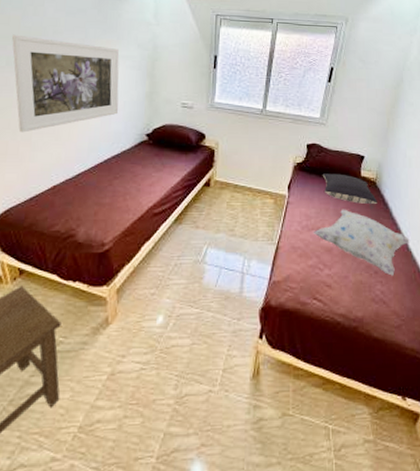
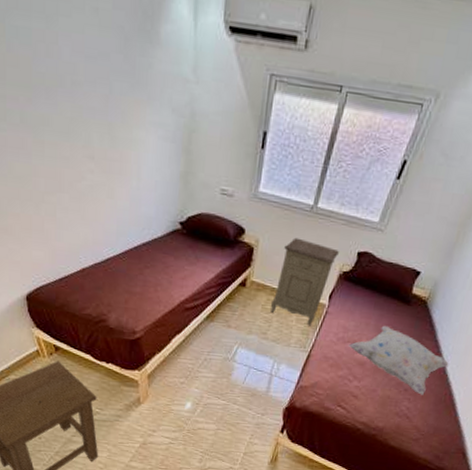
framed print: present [12,34,120,133] -> none [24,81,151,207]
nightstand: none [236,137,290,218] -> present [271,237,339,326]
pillow: present [322,173,377,204] -> none [368,286,424,324]

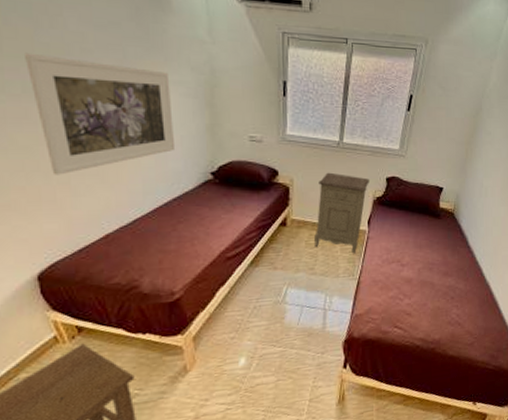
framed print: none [24,81,151,207] -> present [25,52,176,175]
decorative pillow: present [348,325,449,395] -> none [393,240,483,300]

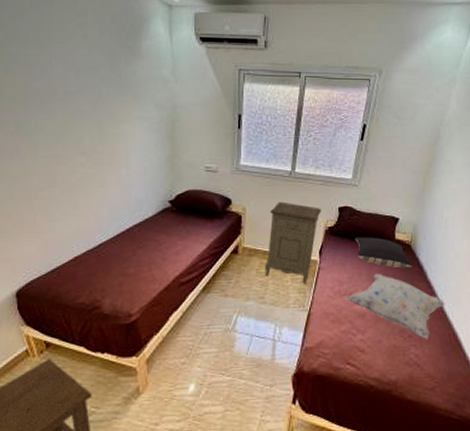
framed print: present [25,52,176,175] -> none [20,96,139,202]
decorative pillow: none [393,240,483,300] -> present [345,273,445,339]
pillow: none [402,206,455,235] -> present [354,237,412,267]

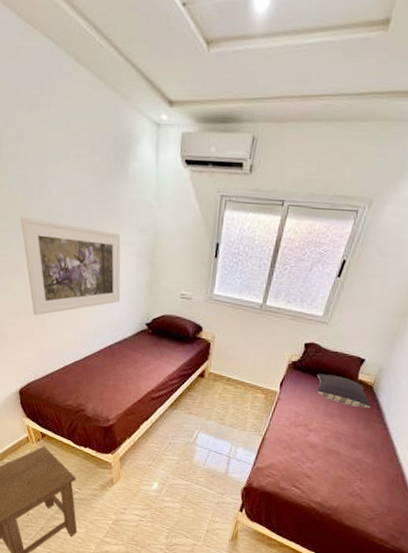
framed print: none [20,96,139,202] -> present [21,216,121,316]
nightstand: present [265,201,321,284] -> none [227,332,287,412]
decorative pillow: present [345,273,445,339] -> none [300,409,399,476]

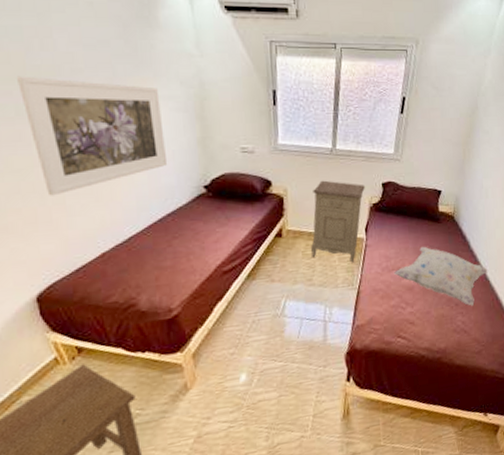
nightstand: none [227,332,287,412] -> present [311,180,365,263]
decorative pillow: none [300,409,399,476] -> present [393,246,488,306]
pillow: present [316,374,371,408] -> none [399,211,456,240]

